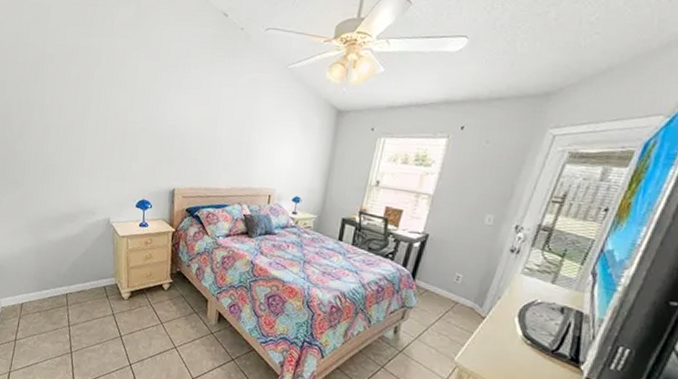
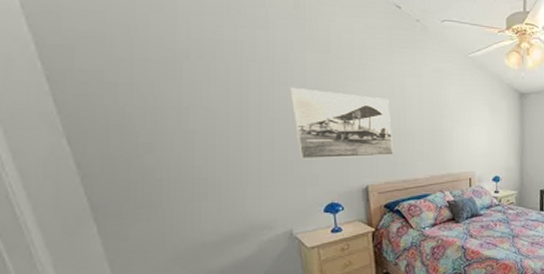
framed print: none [122,91,204,163] -> present [289,87,394,160]

